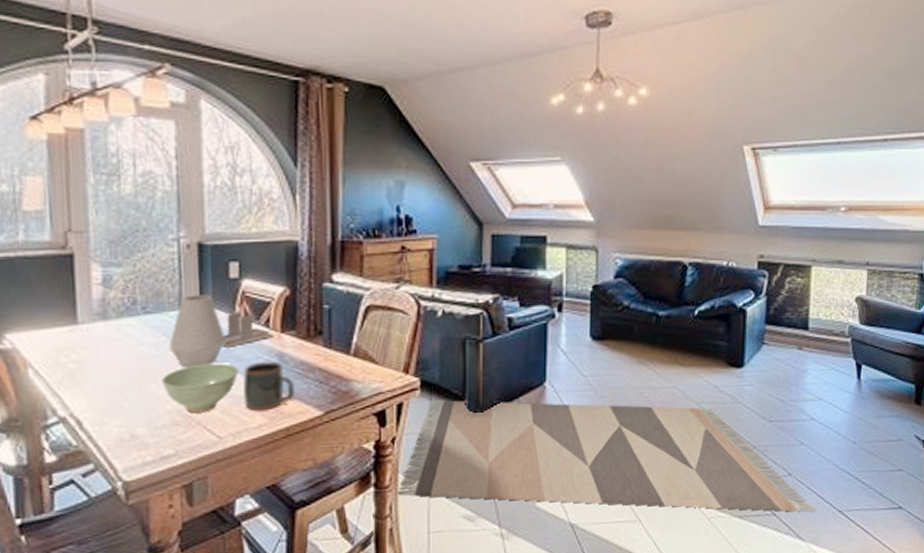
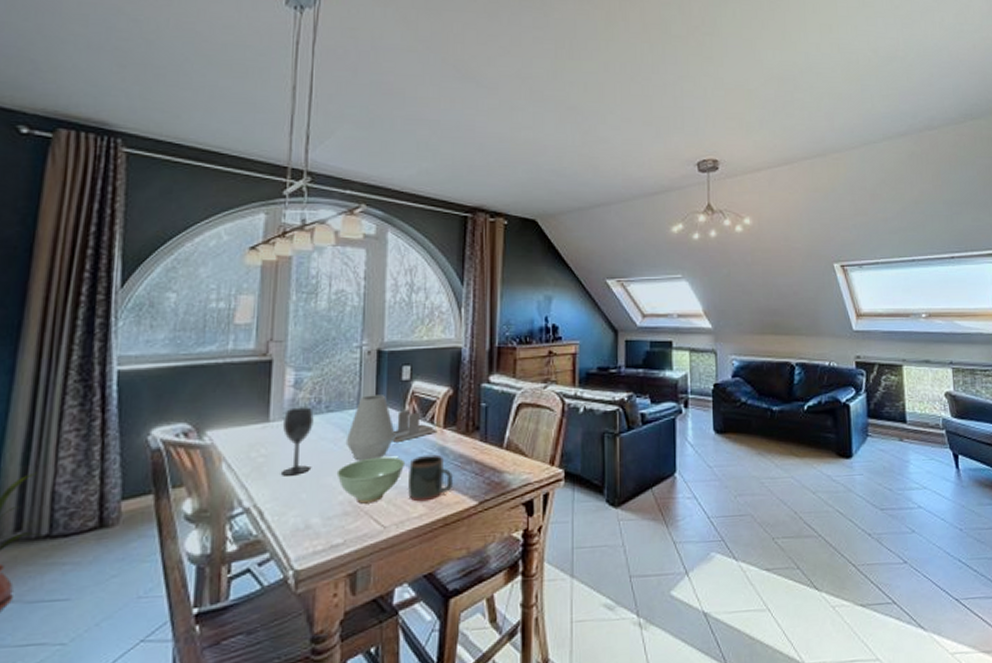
wine glass: none [93,308,131,384] -> present [282,407,314,476]
rug: present [397,399,818,513] -> none [542,489,935,601]

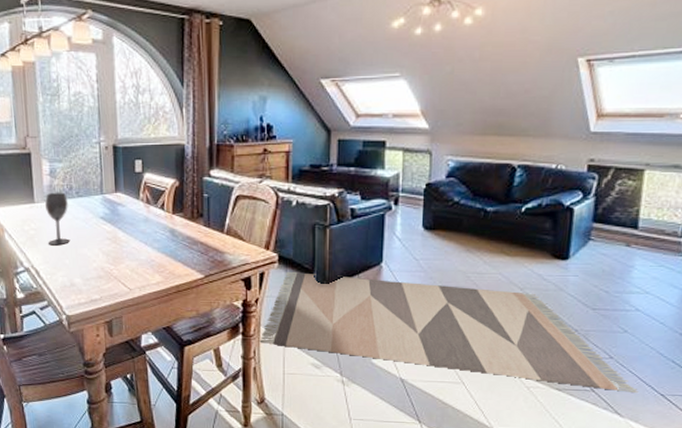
bowl: present [336,456,406,504] -> none [90,235,143,271]
vase: present [345,395,395,461] -> none [94,184,133,237]
napkin holder: present [392,411,436,442] -> none [131,198,167,224]
mug: present [408,454,454,501] -> none [146,235,184,271]
rug: none [542,489,935,601] -> present [259,271,638,394]

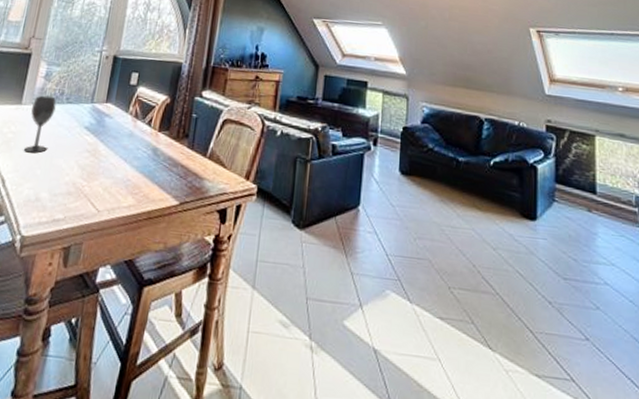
rug: present [259,271,638,394] -> none [226,206,619,388]

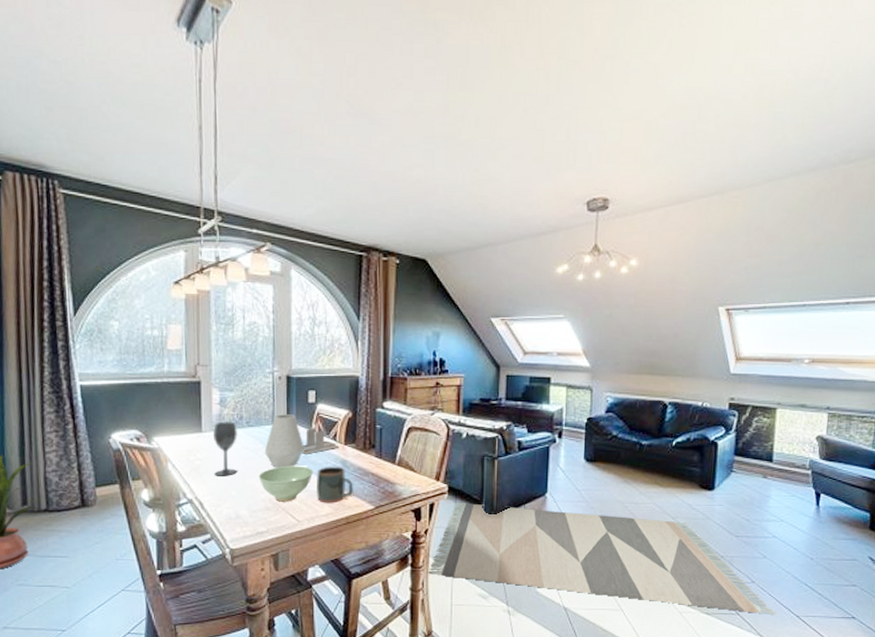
bowl: none [66,147,124,188] -> present [258,465,314,502]
vase: none [77,93,119,150] -> present [264,414,305,468]
napkin holder: none [115,111,152,138] -> present [302,429,338,454]
mug: none [121,152,162,193] -> present [317,466,354,502]
rug: none [226,206,619,388] -> present [428,502,777,616]

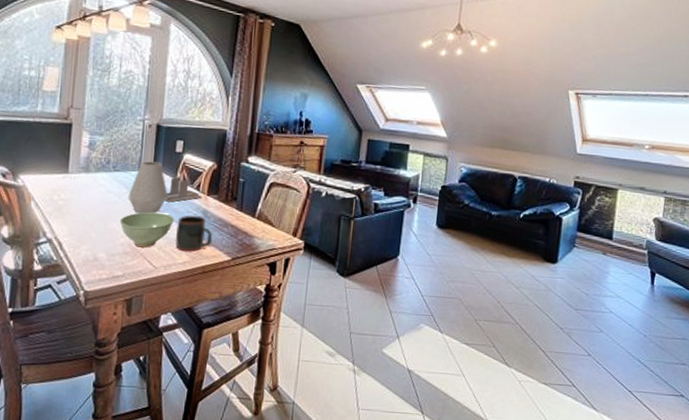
wine glass: present [212,421,237,476] -> none [77,164,104,219]
rug: present [428,502,777,616] -> none [278,258,611,390]

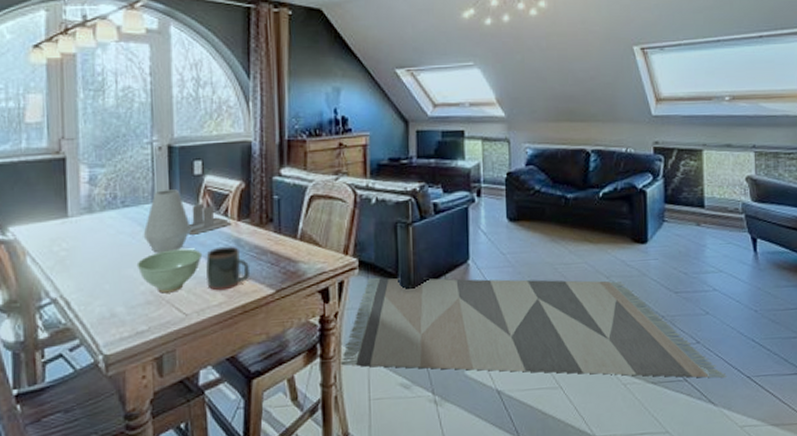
rug: none [278,258,611,390] -> present [340,277,727,379]

